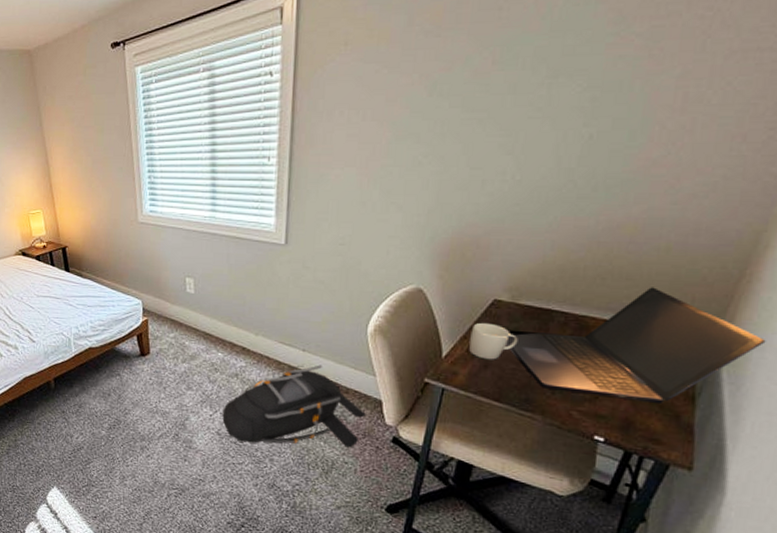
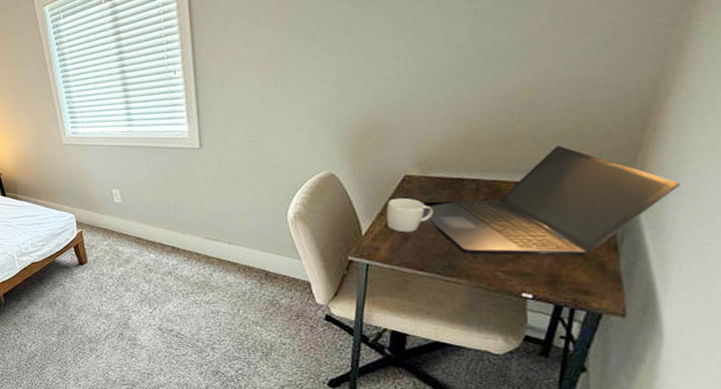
backpack: present [222,364,367,448] -> none [161,255,298,334]

